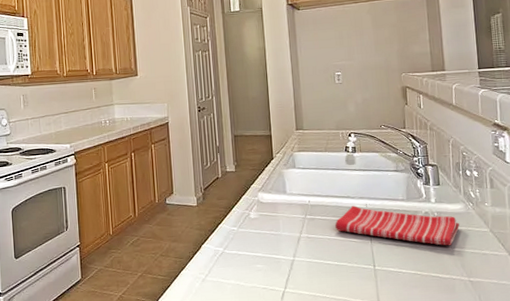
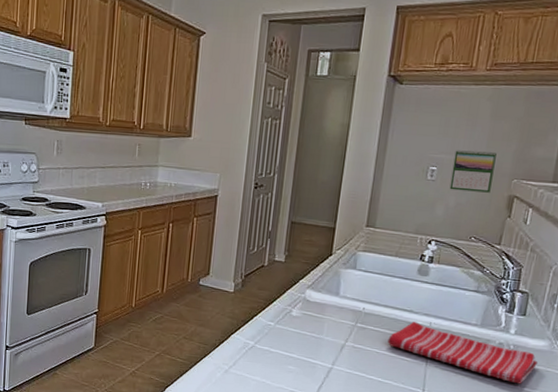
calendar: none [352,53,387,89] -> present [449,150,497,193]

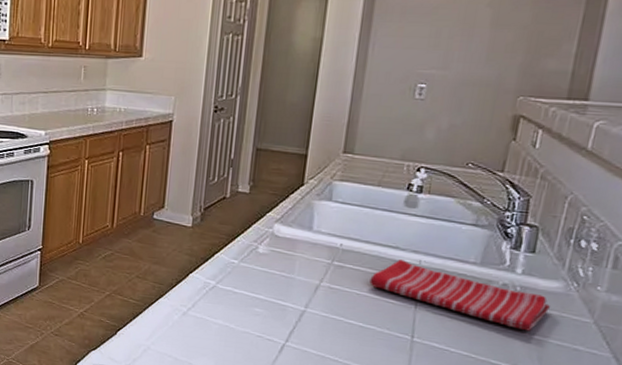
calendar: present [449,150,497,193] -> none [441,63,498,113]

